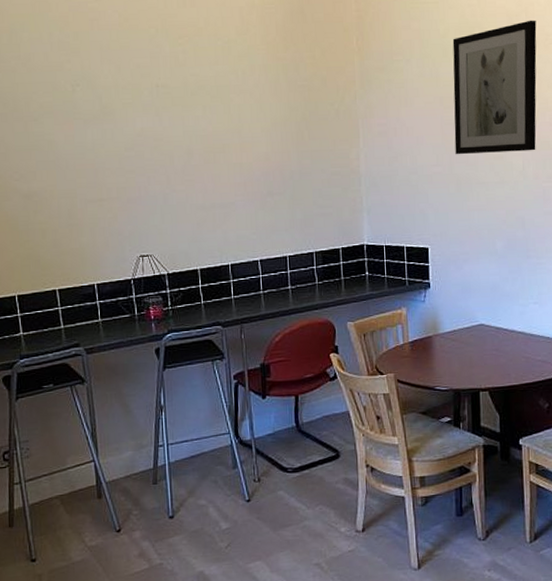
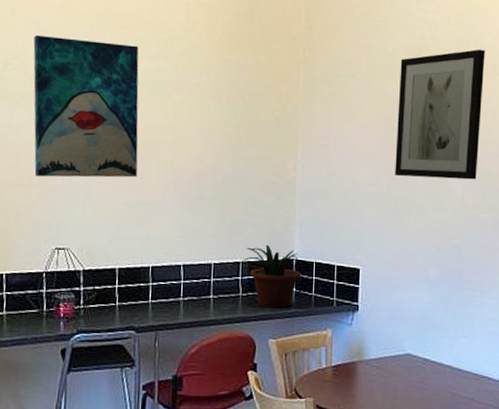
wall art: none [98,54,209,191] -> present [33,34,139,178]
potted plant: none [316,233,372,293] -> present [243,244,301,309]

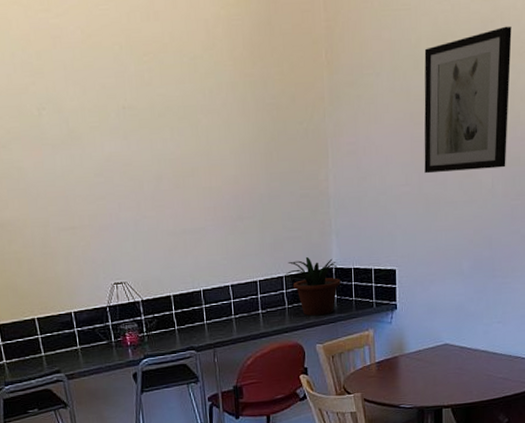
wall art: present [33,34,139,178] -> none [62,72,179,218]

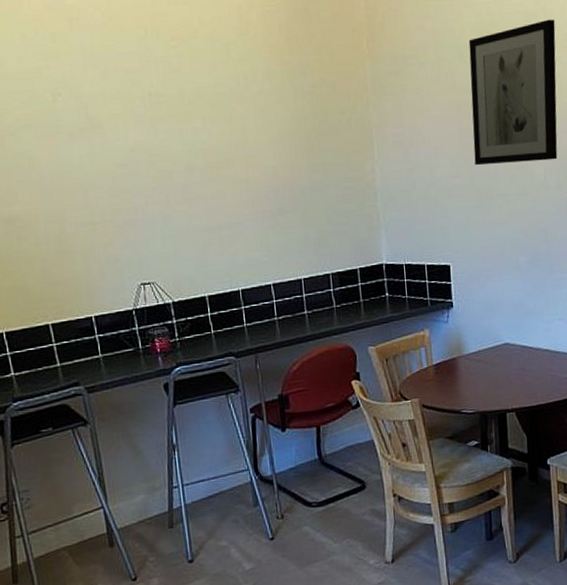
potted plant: present [286,256,341,316] -> none [333,252,392,316]

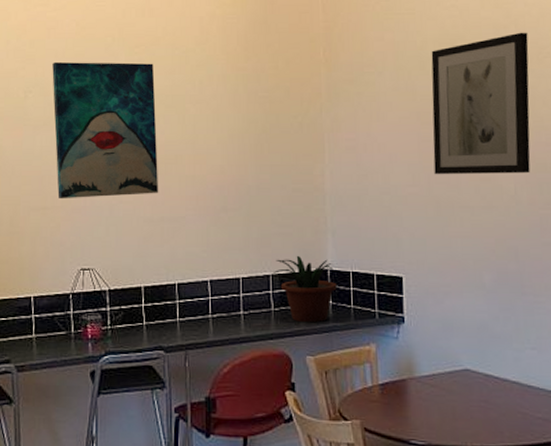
wall art: none [80,58,214,213] -> present [52,61,159,199]
potted plant: none [333,252,392,316] -> present [273,255,337,323]

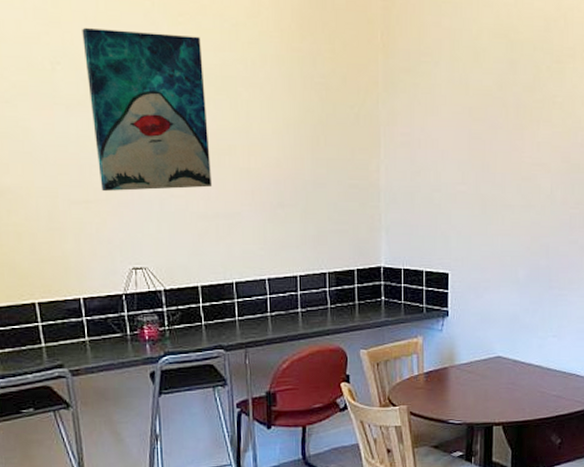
potted plant: present [273,255,337,323] -> none [329,252,389,319]
wall art: present [431,32,531,175] -> none [482,27,575,174]

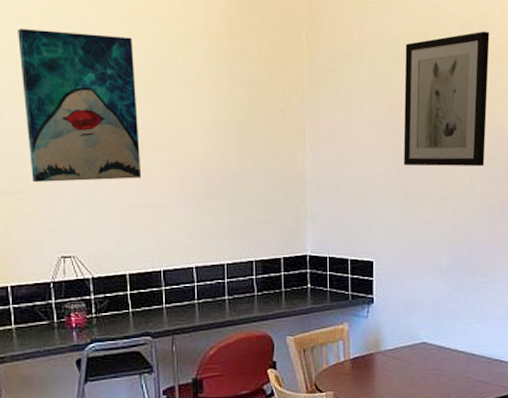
wall art: none [482,27,575,174] -> present [403,31,489,167]

